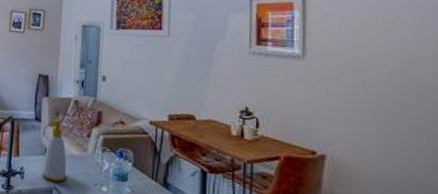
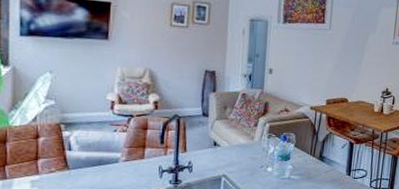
soap bottle: present [42,118,67,182] -> none [211,112,235,170]

